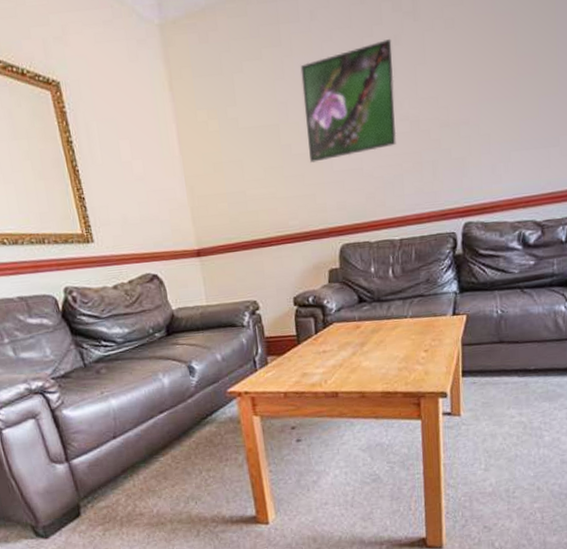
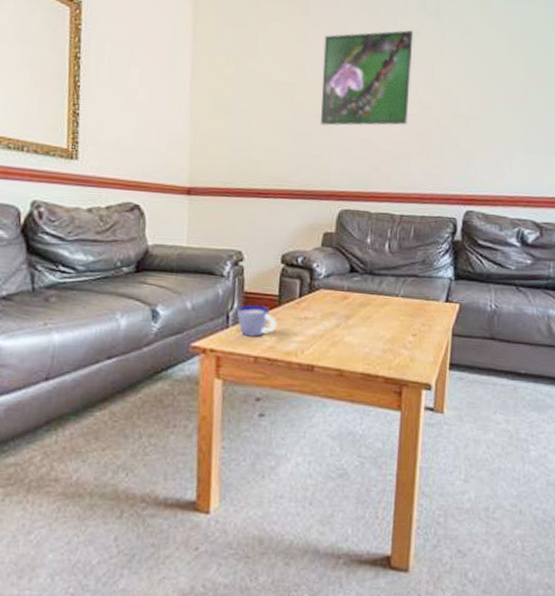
cup: none [261,347,299,376] -> present [236,305,277,337]

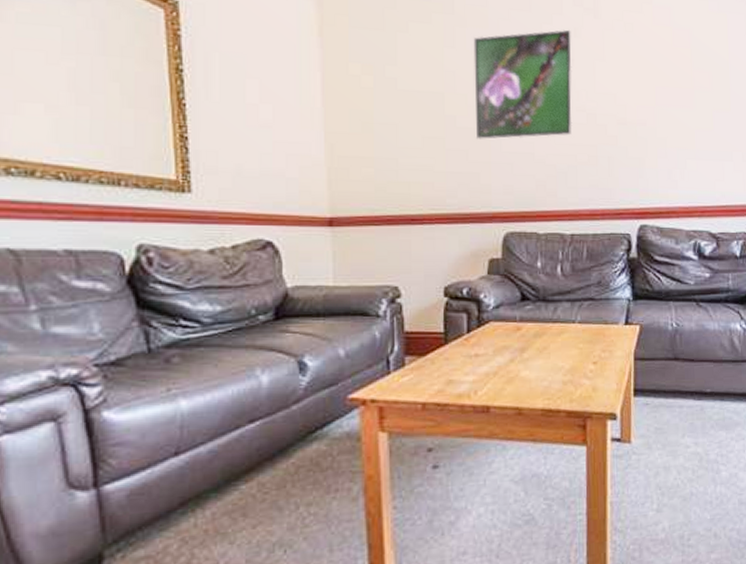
cup: present [236,305,277,337] -> none [398,346,444,381]

